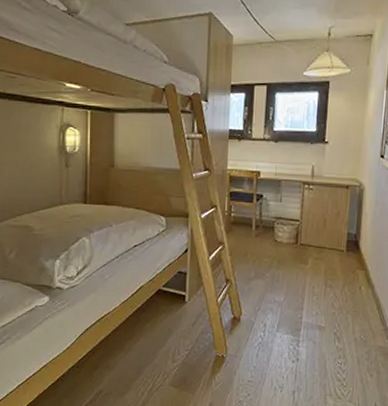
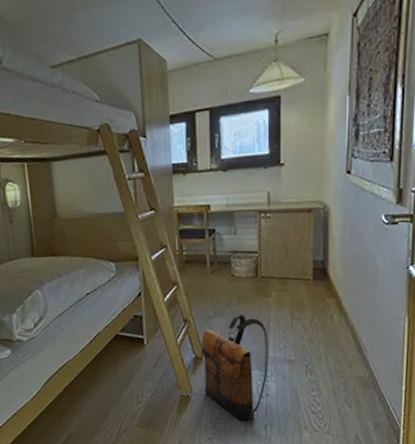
backpack: none [239,279,302,385] -> present [201,315,268,421]

